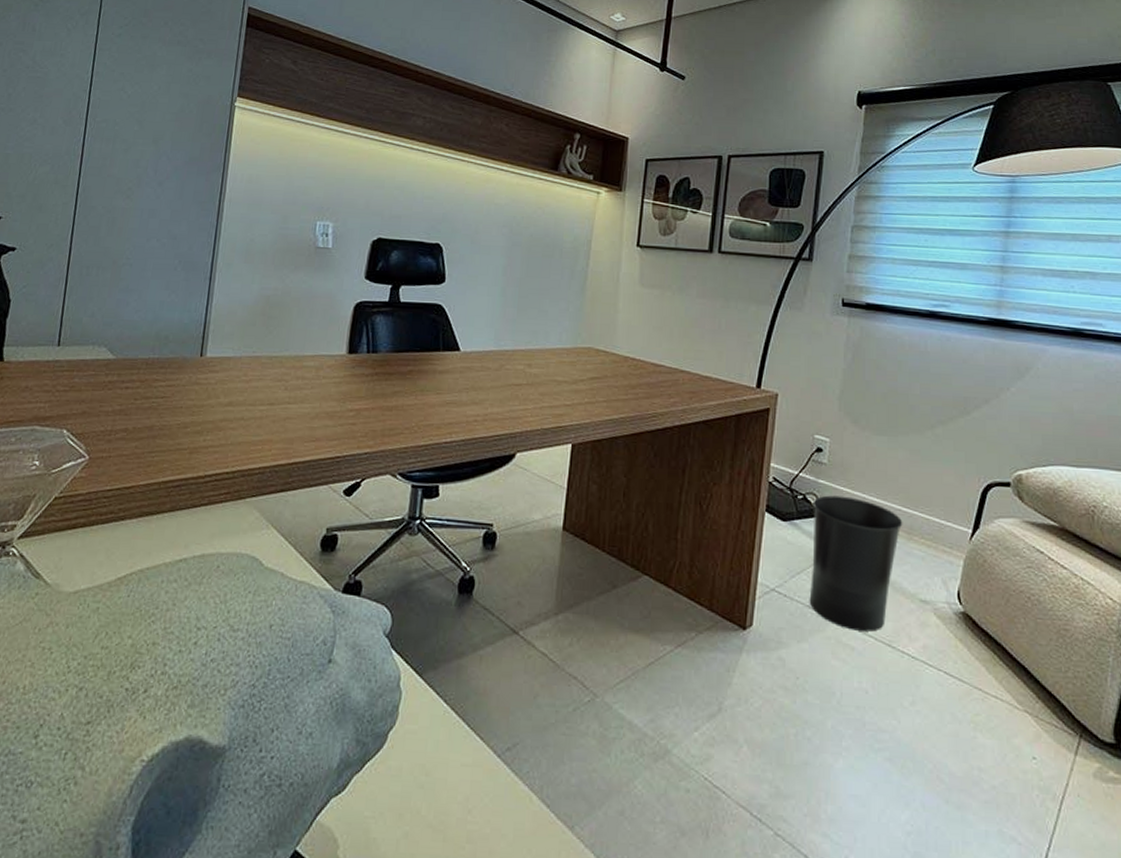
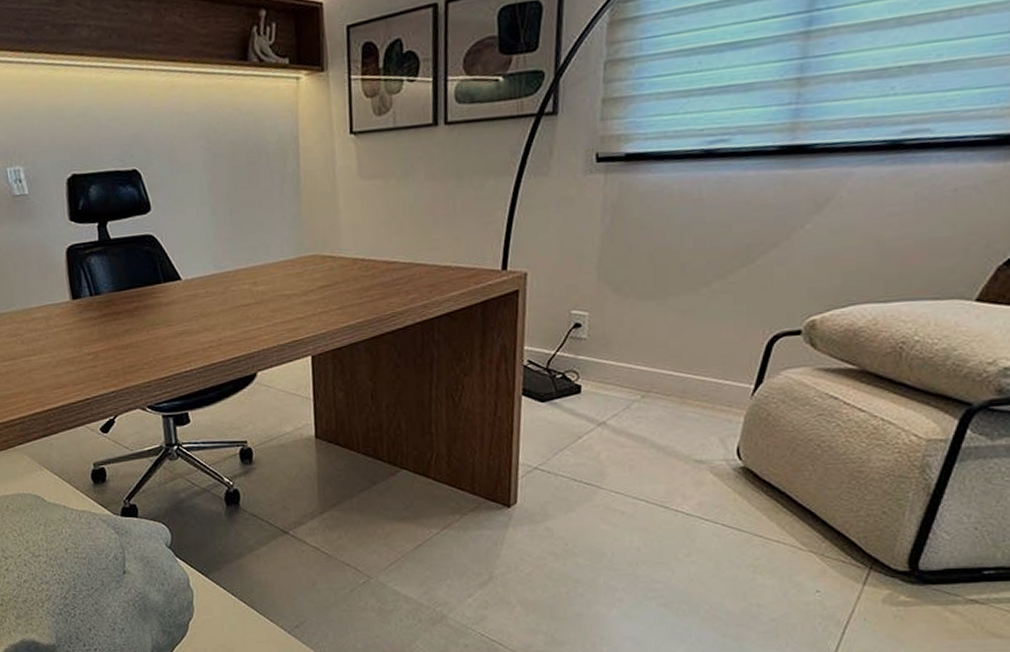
waste bin: present [809,495,903,632] -> none [573,369,675,496]

